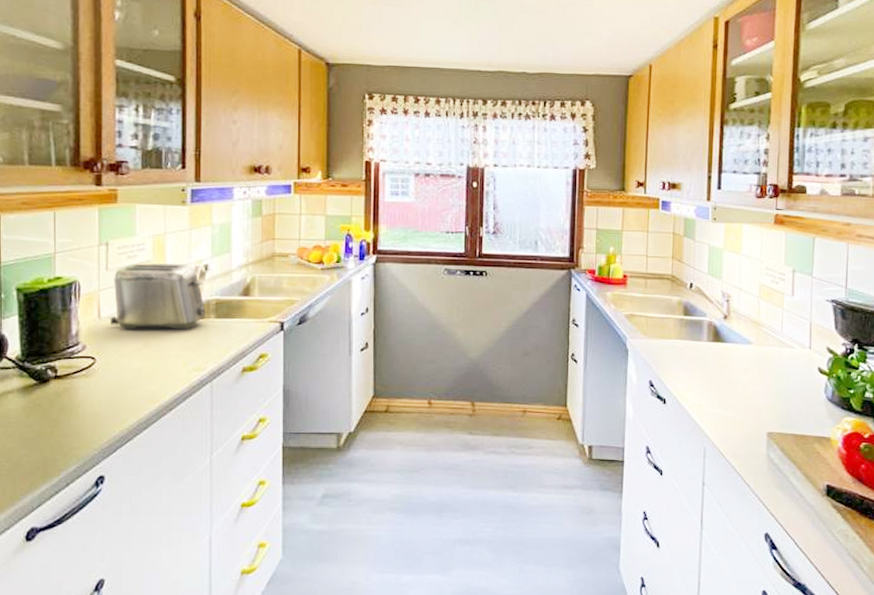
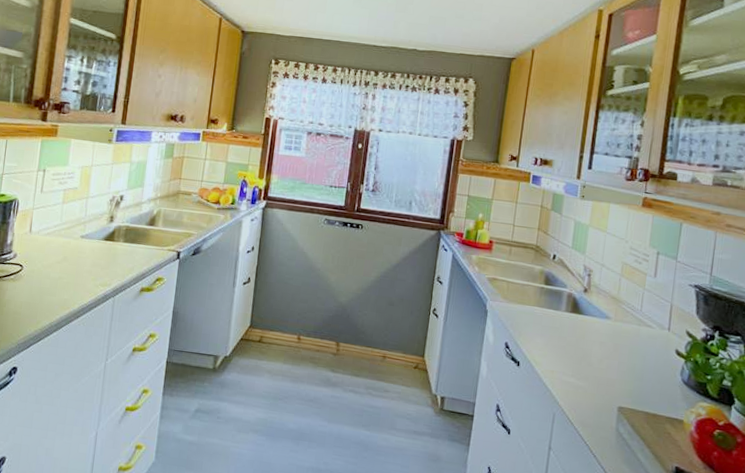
toaster: present [109,263,207,329] -> none [38,189,117,249]

